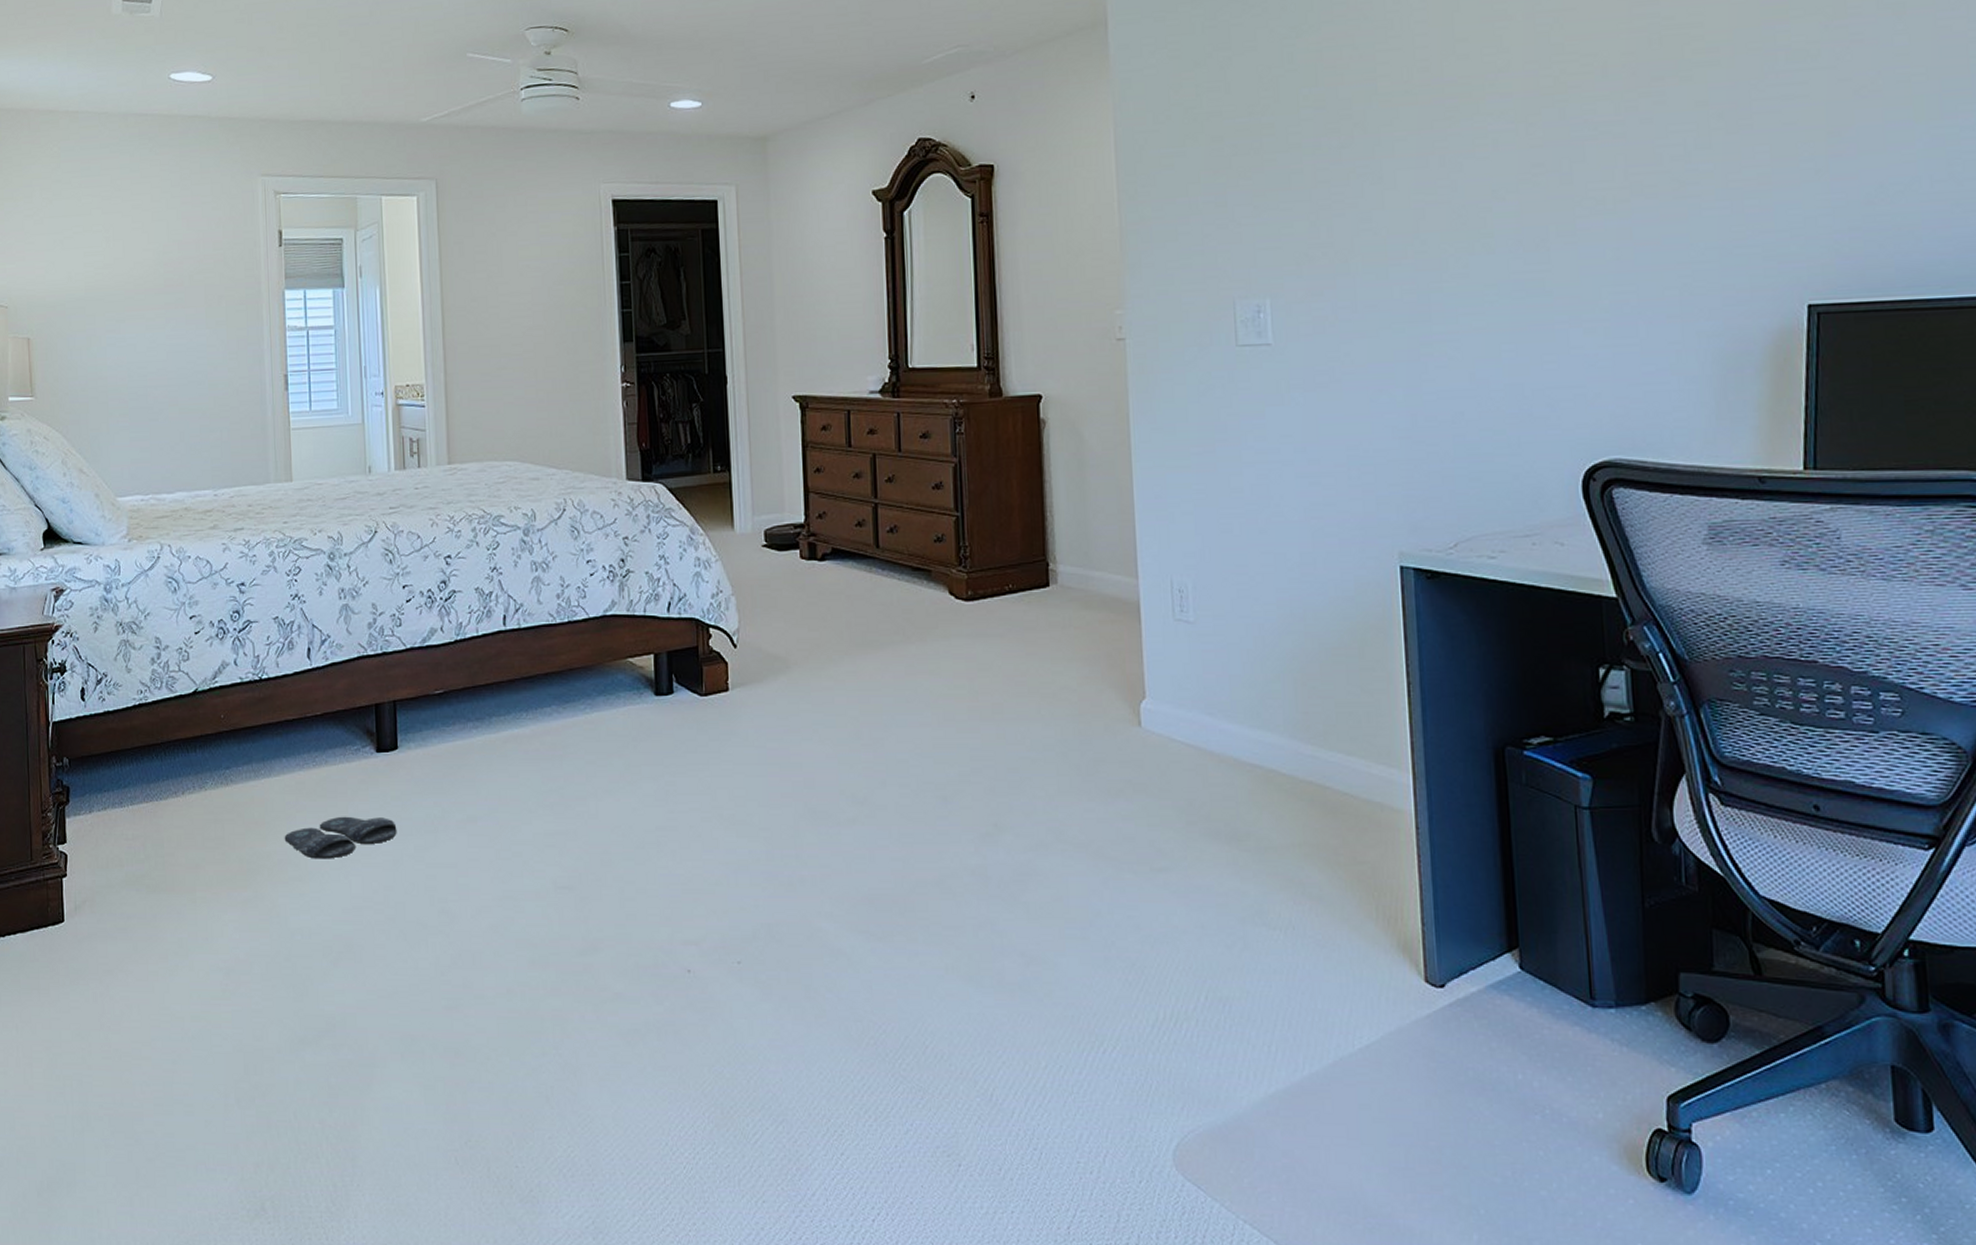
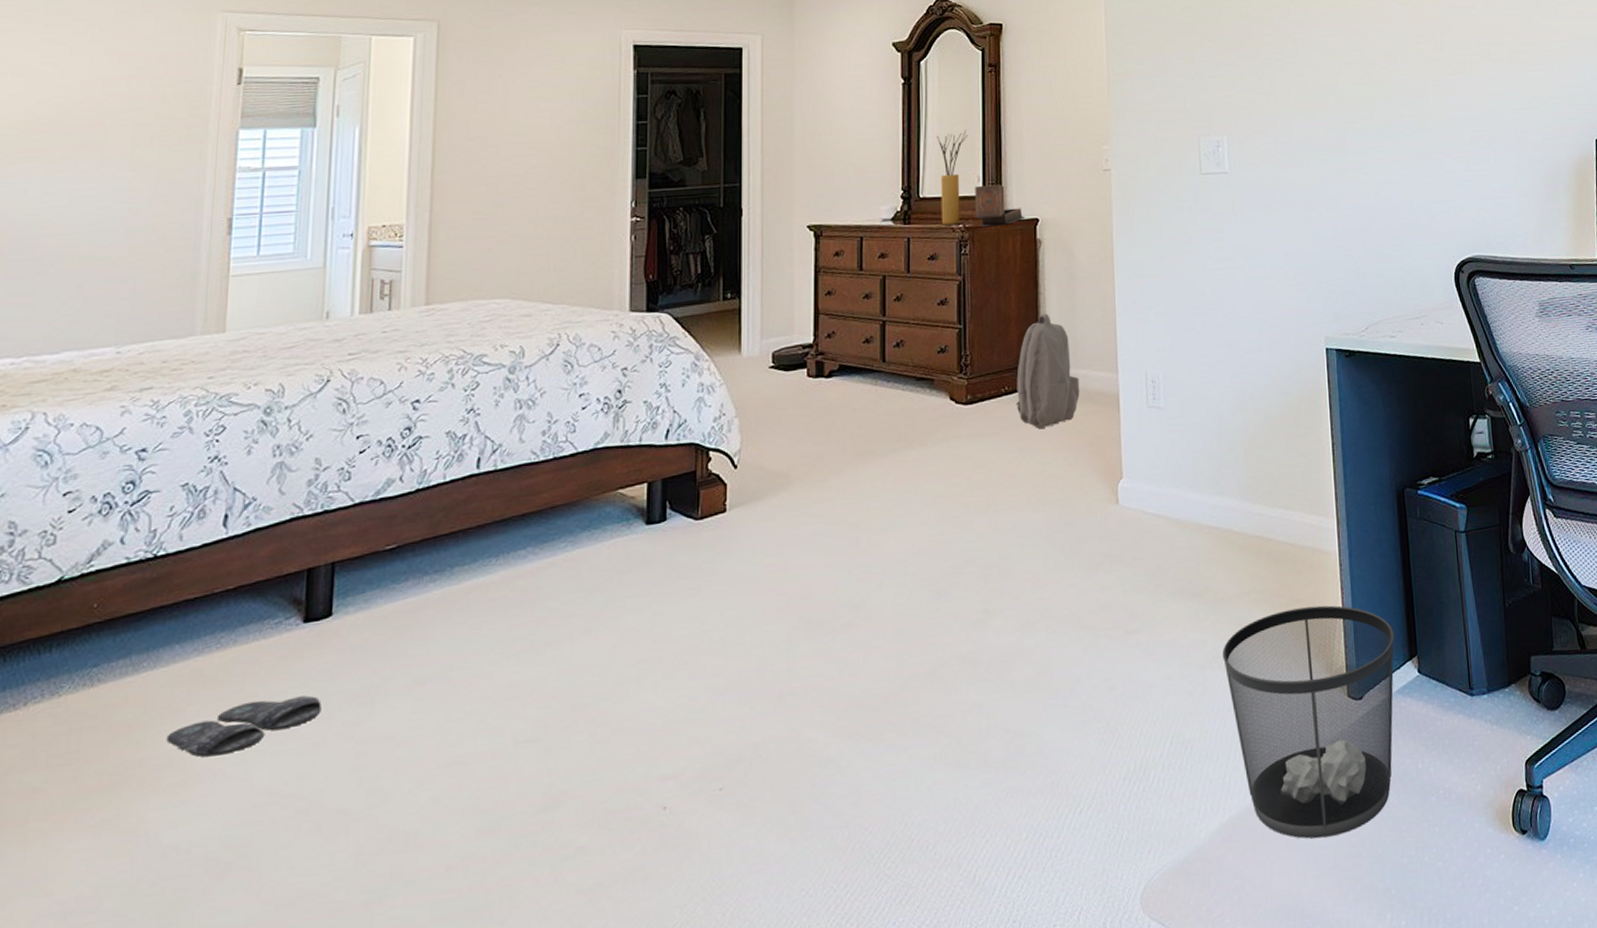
vase: none [925,290,959,400] -> present [937,129,968,225]
jewelry box: none [969,354,1026,404] -> present [975,184,1025,228]
backpack: none [1021,504,1094,635] -> present [1016,313,1080,429]
waste bin: none [1266,871,1489,1135] -> present [1222,605,1395,839]

